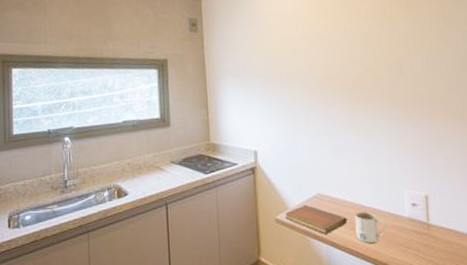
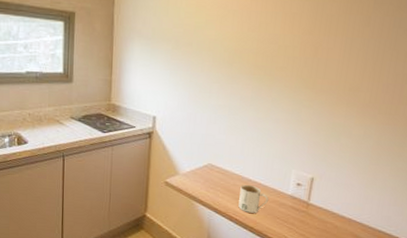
notebook: present [285,205,347,235] -> none [175,173,233,201]

